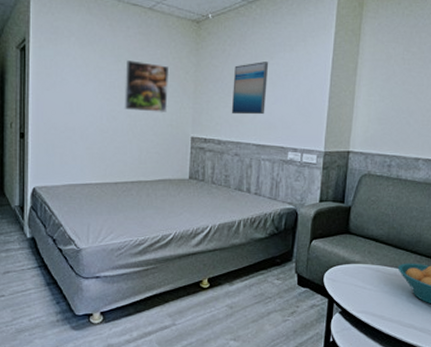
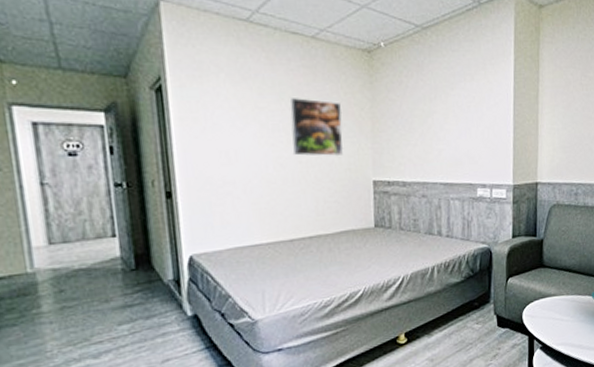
wall art: present [231,62,269,115] -> none [413,93,450,153]

